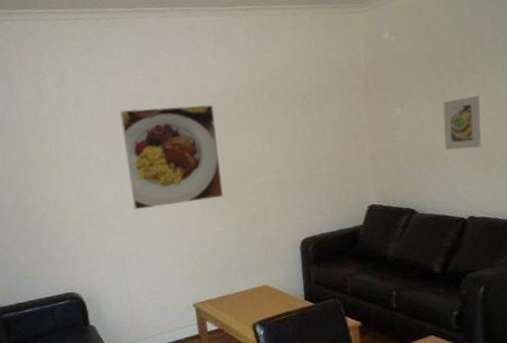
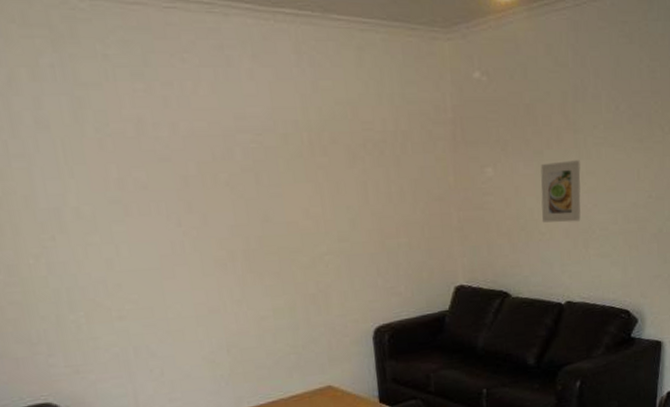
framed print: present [120,104,224,210] -> none [110,140,271,287]

